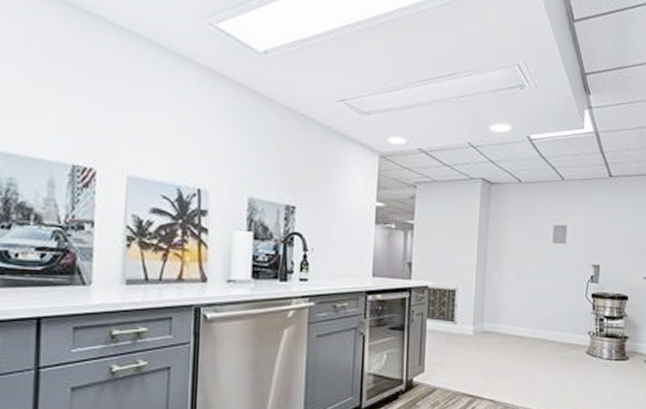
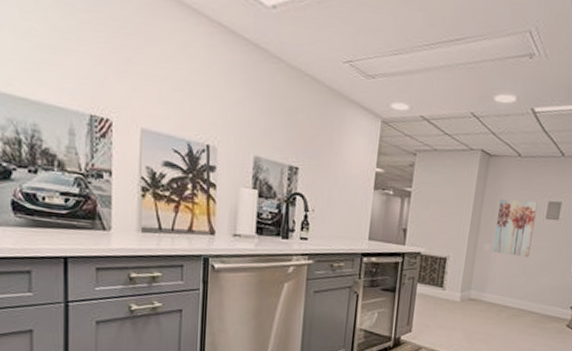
wall art: none [501,225,543,284] -> present [492,199,538,257]

